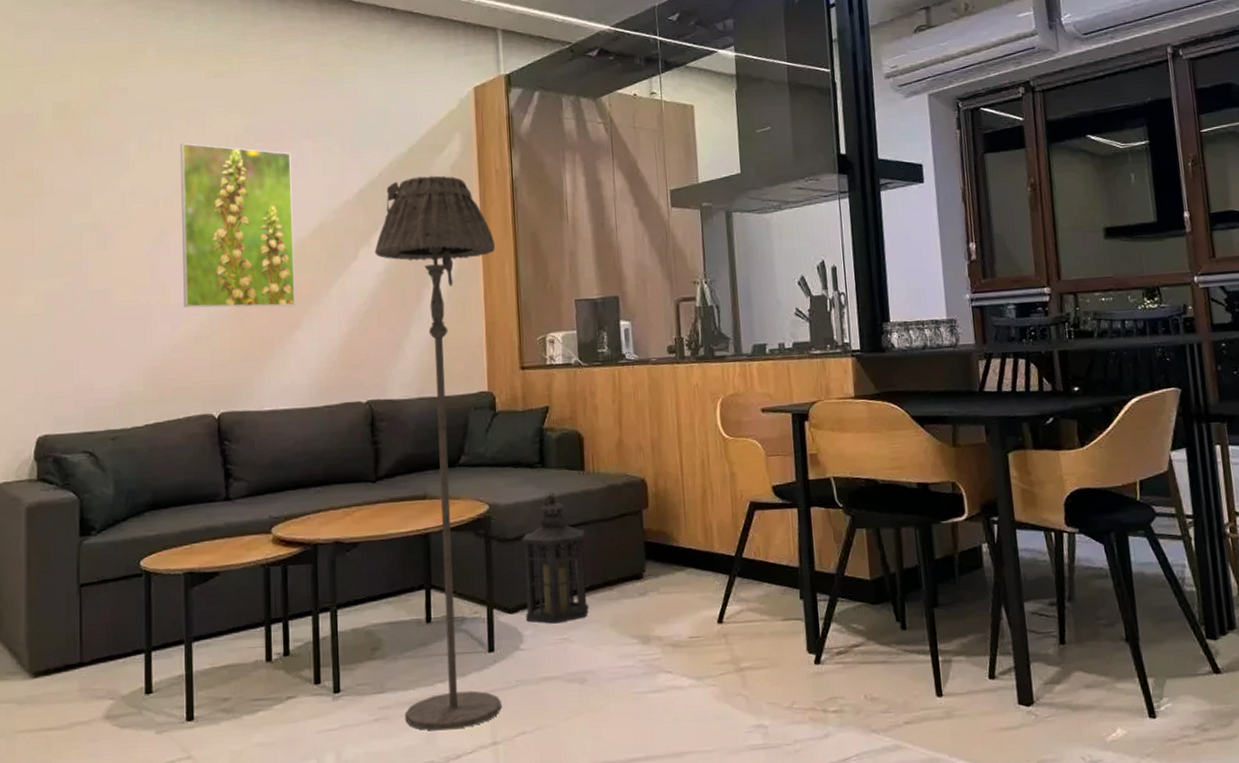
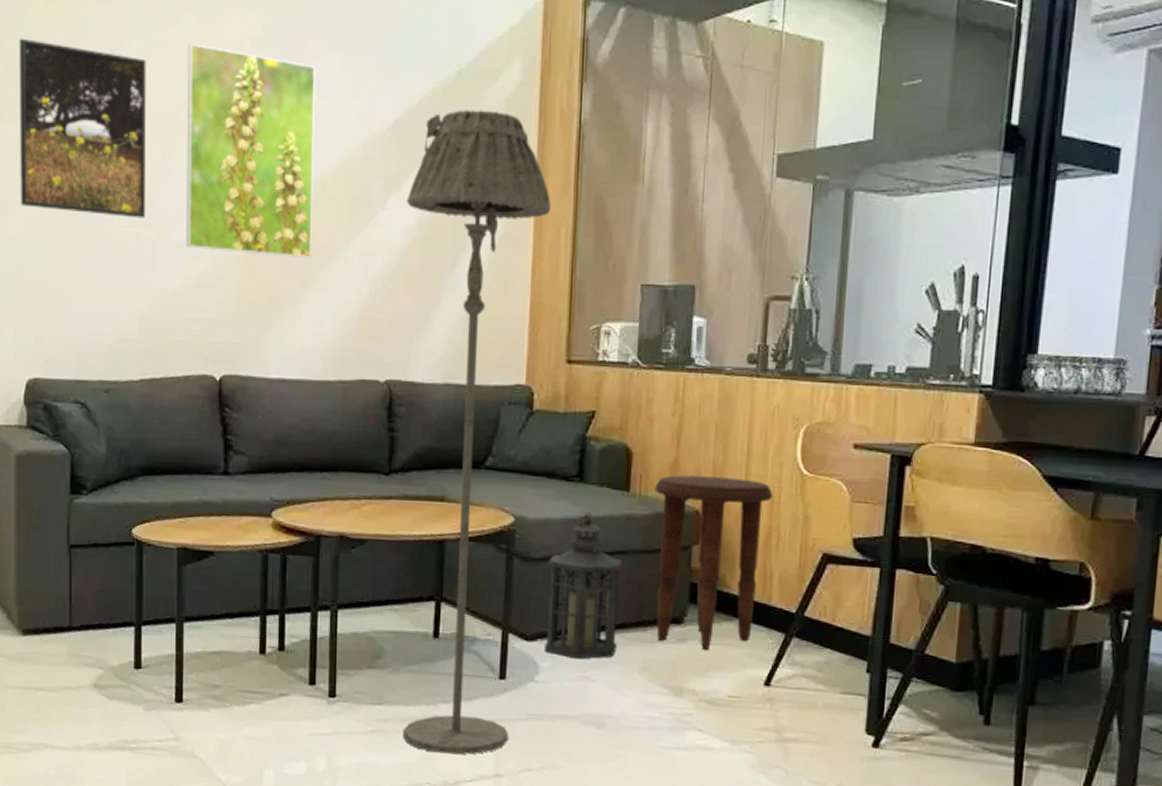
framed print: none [29,149,146,288] -> present [18,38,147,219]
side table: none [605,448,703,600] -> present [655,475,773,651]

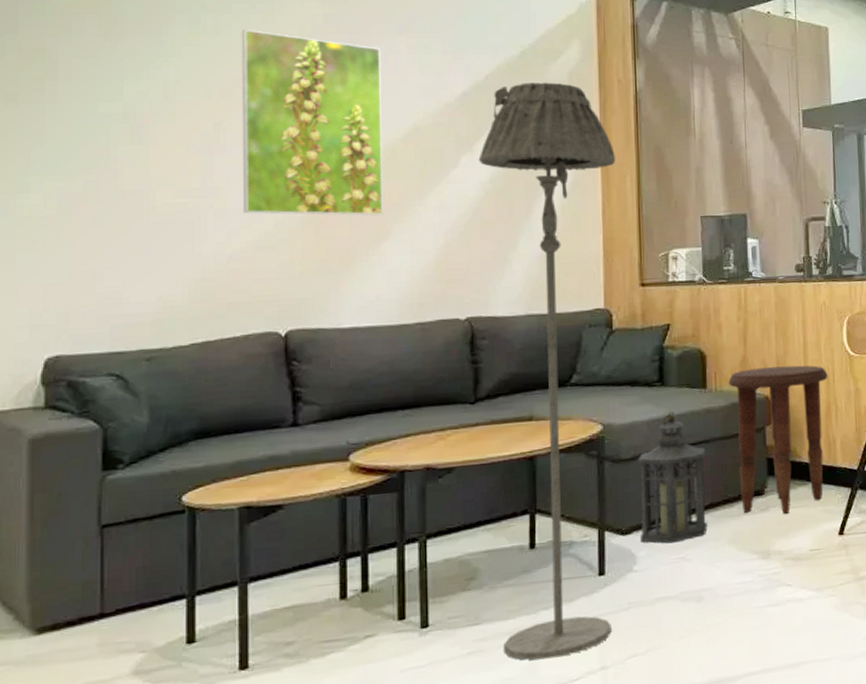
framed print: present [18,38,147,219] -> none [38,24,196,190]

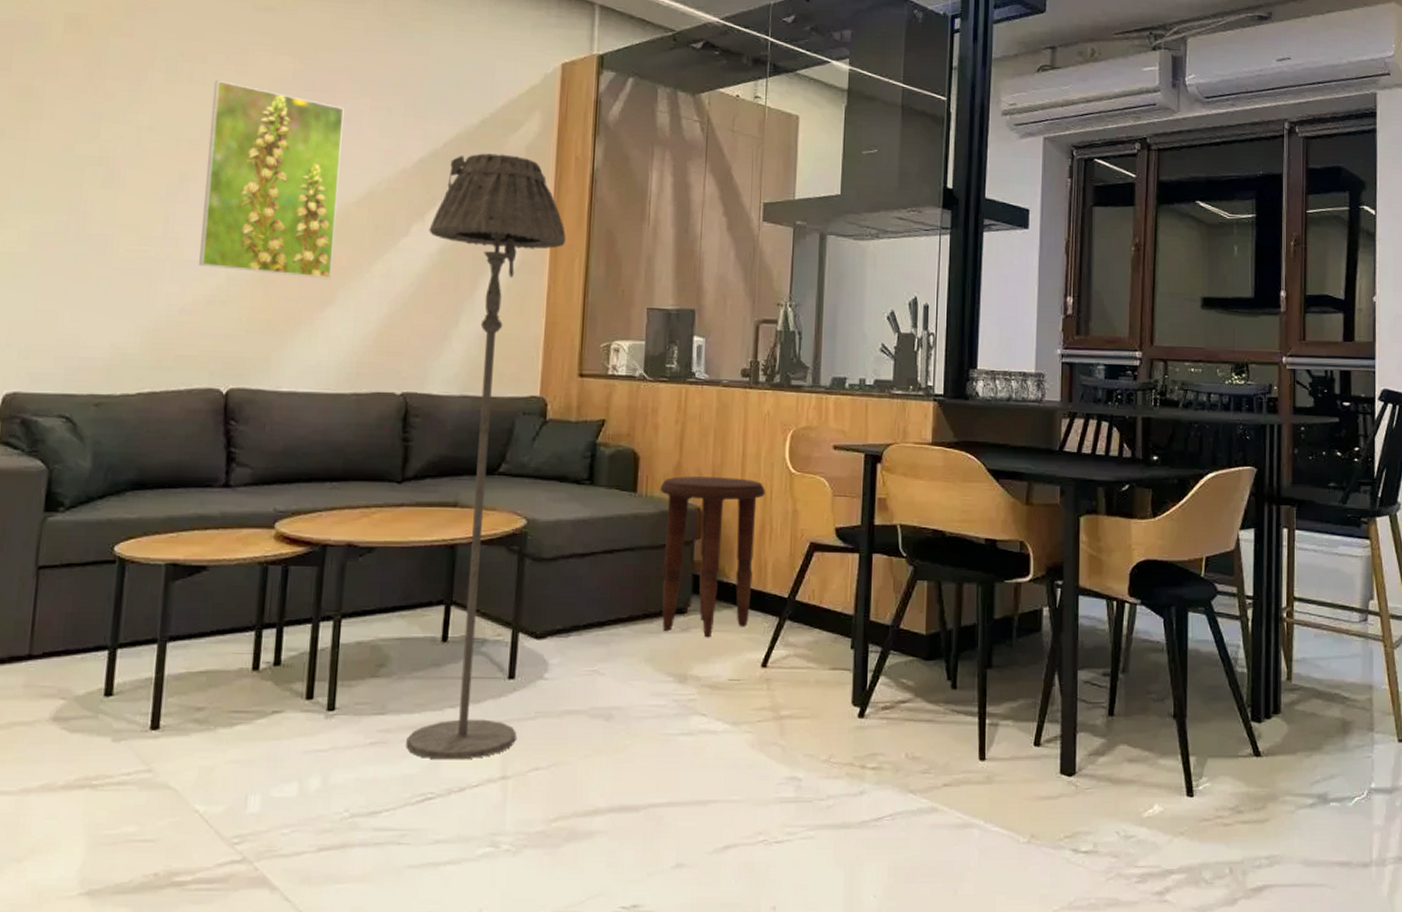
lantern: present [638,411,708,544] -> none [554,513,630,654]

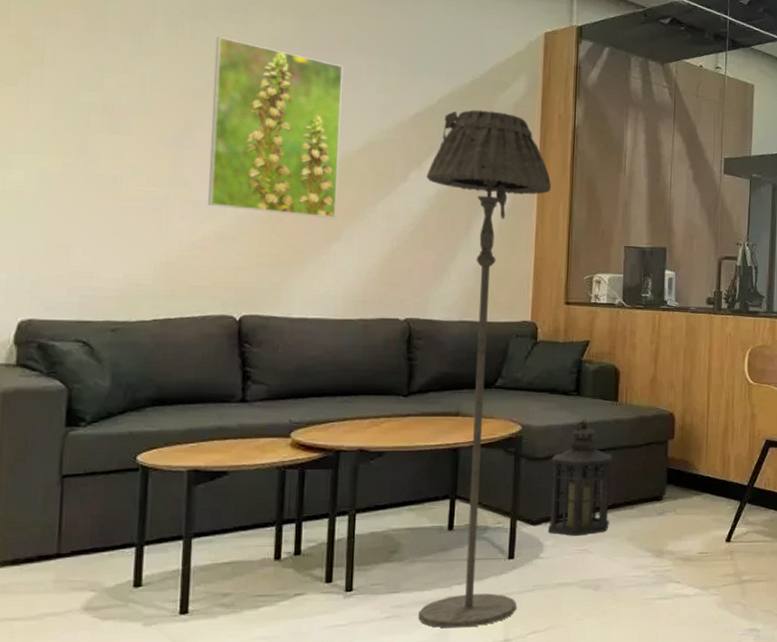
lantern: none [554,513,630,654] -> present [548,419,613,536]
side table: present [660,476,766,638] -> none [638,387,728,520]

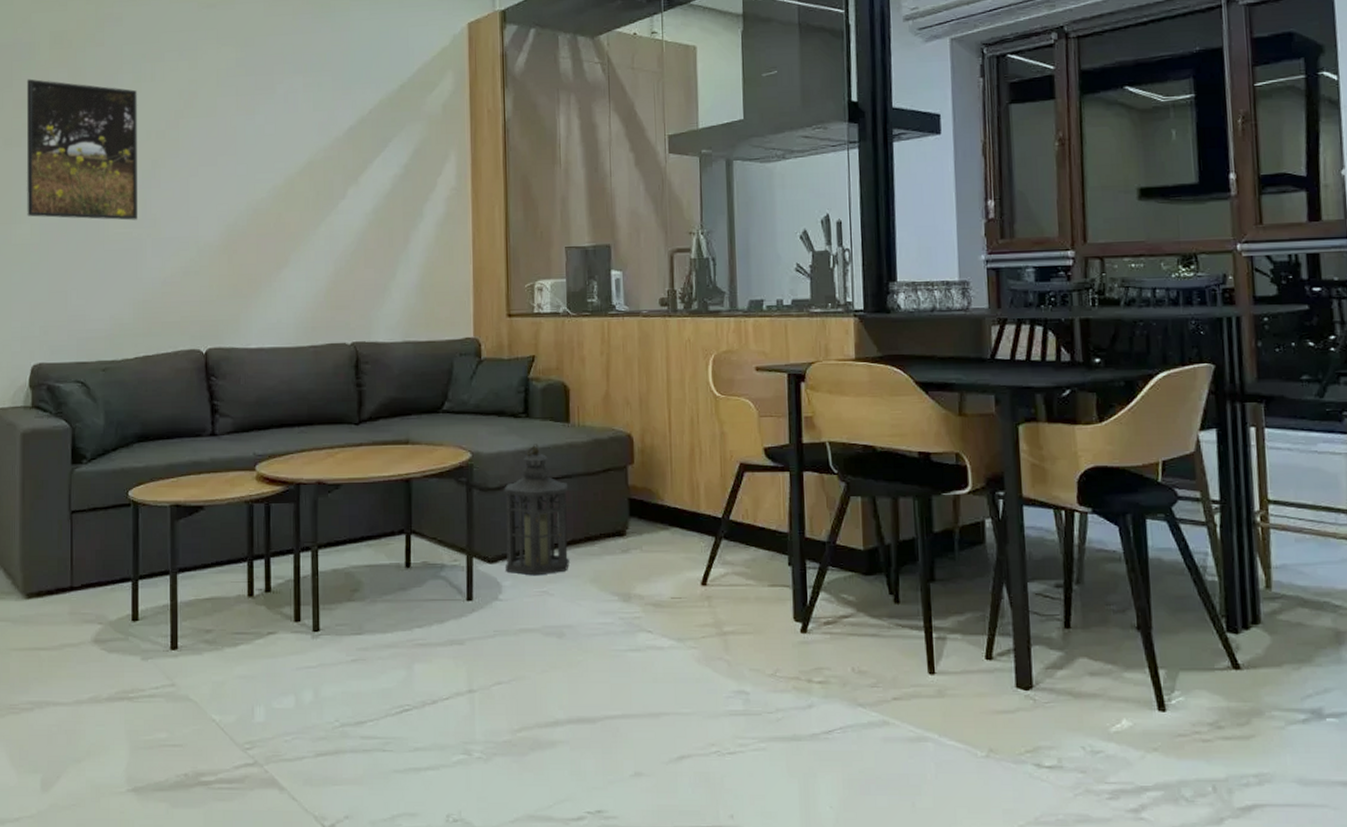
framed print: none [21,14,172,179] -> present [26,78,138,221]
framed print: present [208,37,343,219] -> none [172,76,283,245]
floor lamp: present [418,110,551,629] -> none [363,114,485,675]

